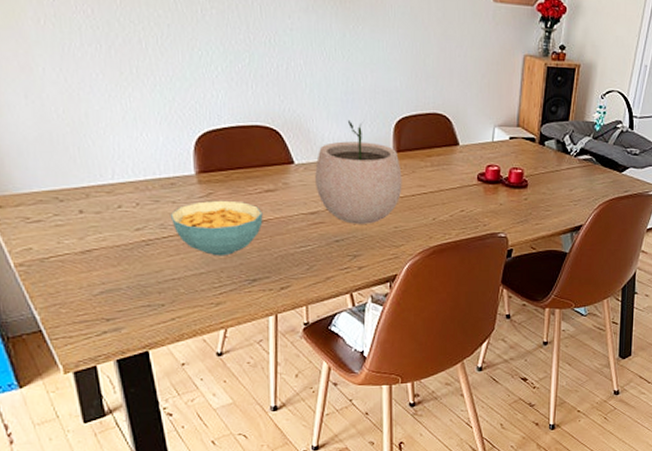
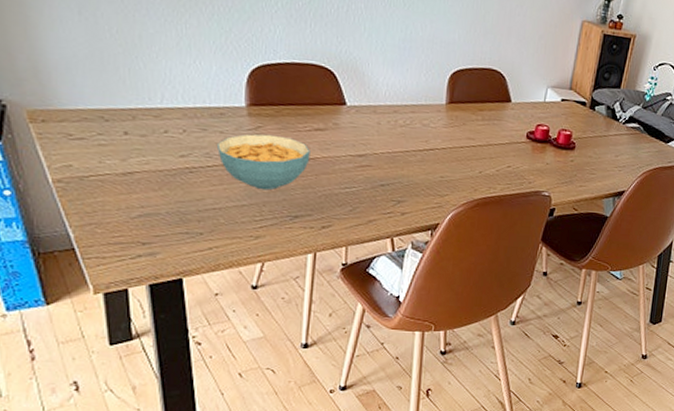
plant pot: present [315,119,402,224] -> none [366,67,453,172]

